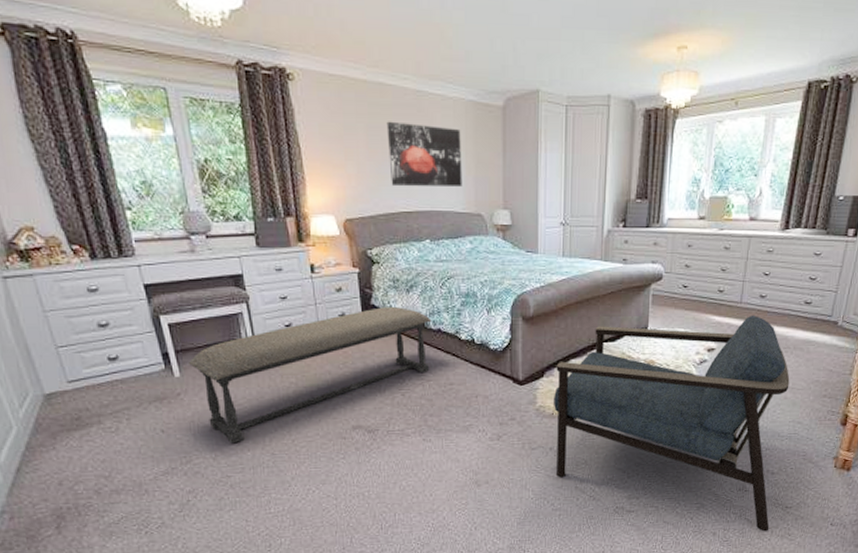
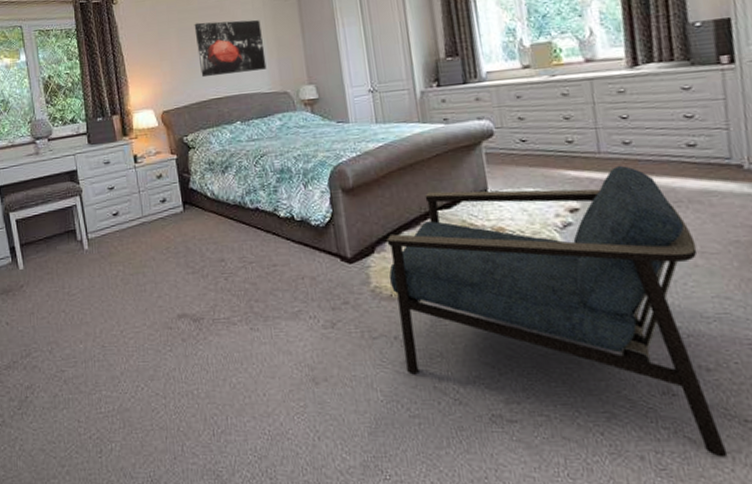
bench: present [189,306,432,444] -> none [31,188,250,336]

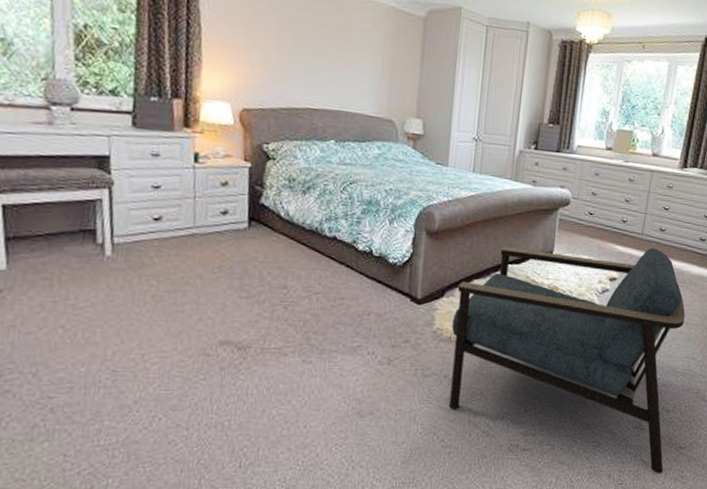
wall art: present [194,19,267,78] -> none [298,14,379,90]

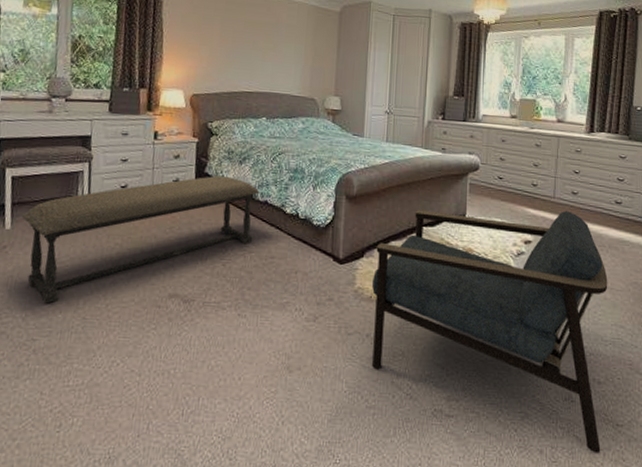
bench: none [21,207,328,356] -> present [22,175,260,304]

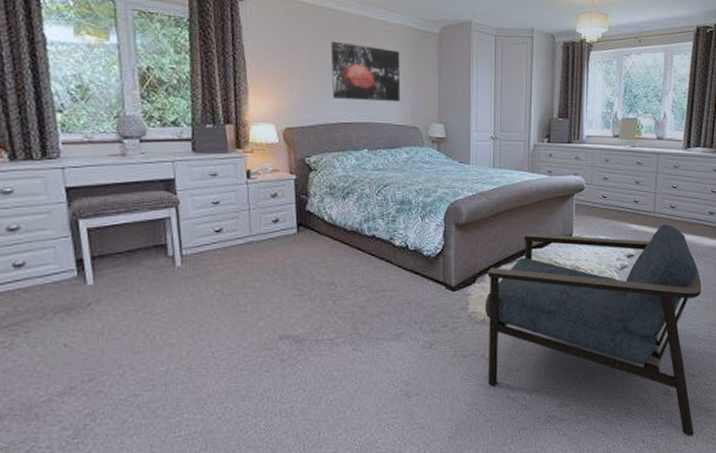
bench: present [22,175,260,304] -> none [105,212,367,358]
wall art: none [237,16,302,74] -> present [330,41,401,102]

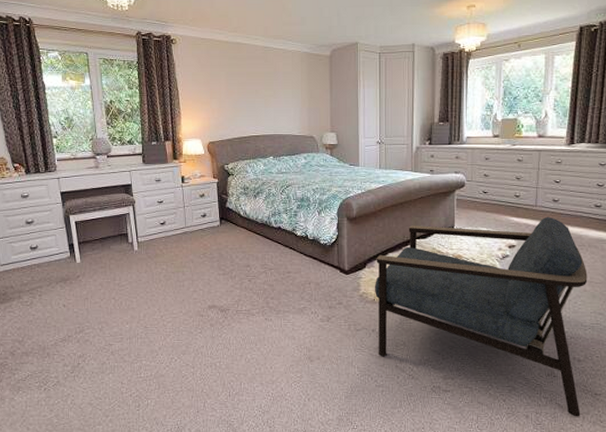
wall art: present [330,41,401,102] -> none [242,69,299,117]

